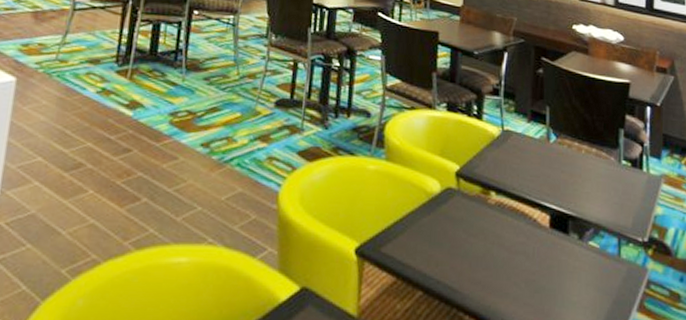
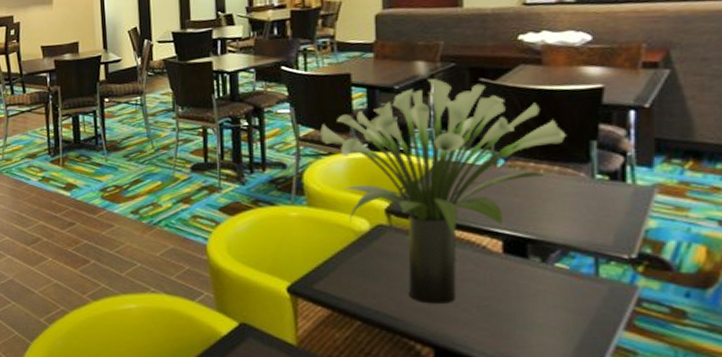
flower arrangement: none [406,49,603,276] -> present [320,78,566,304]

